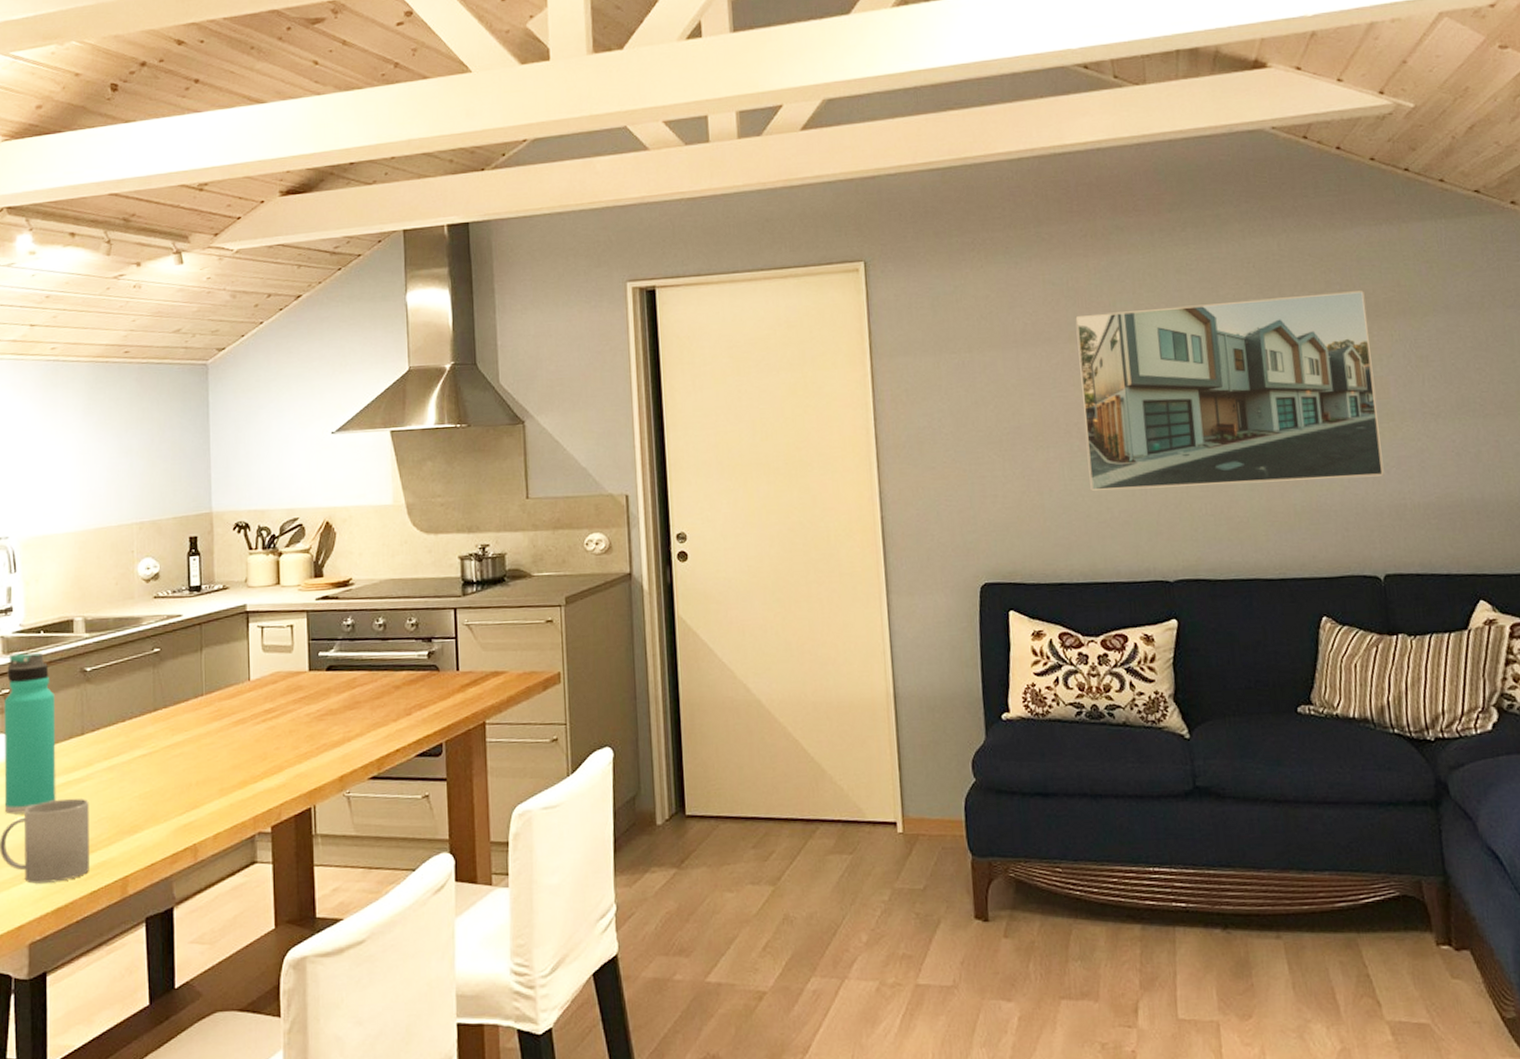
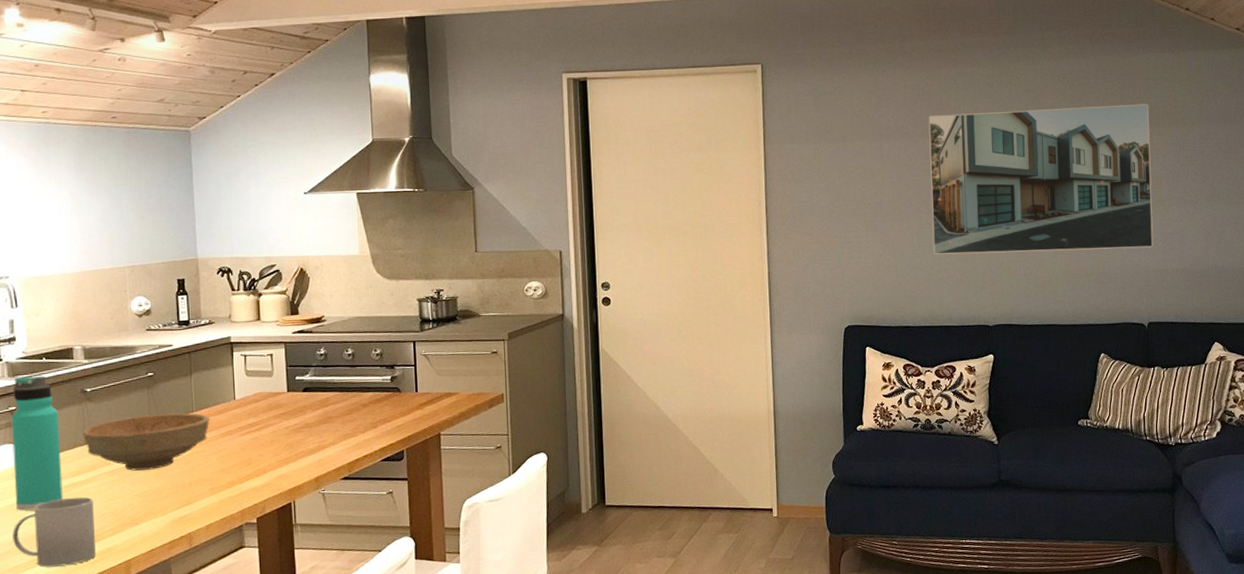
bowl: none [79,696,222,767] -> present [82,413,210,471]

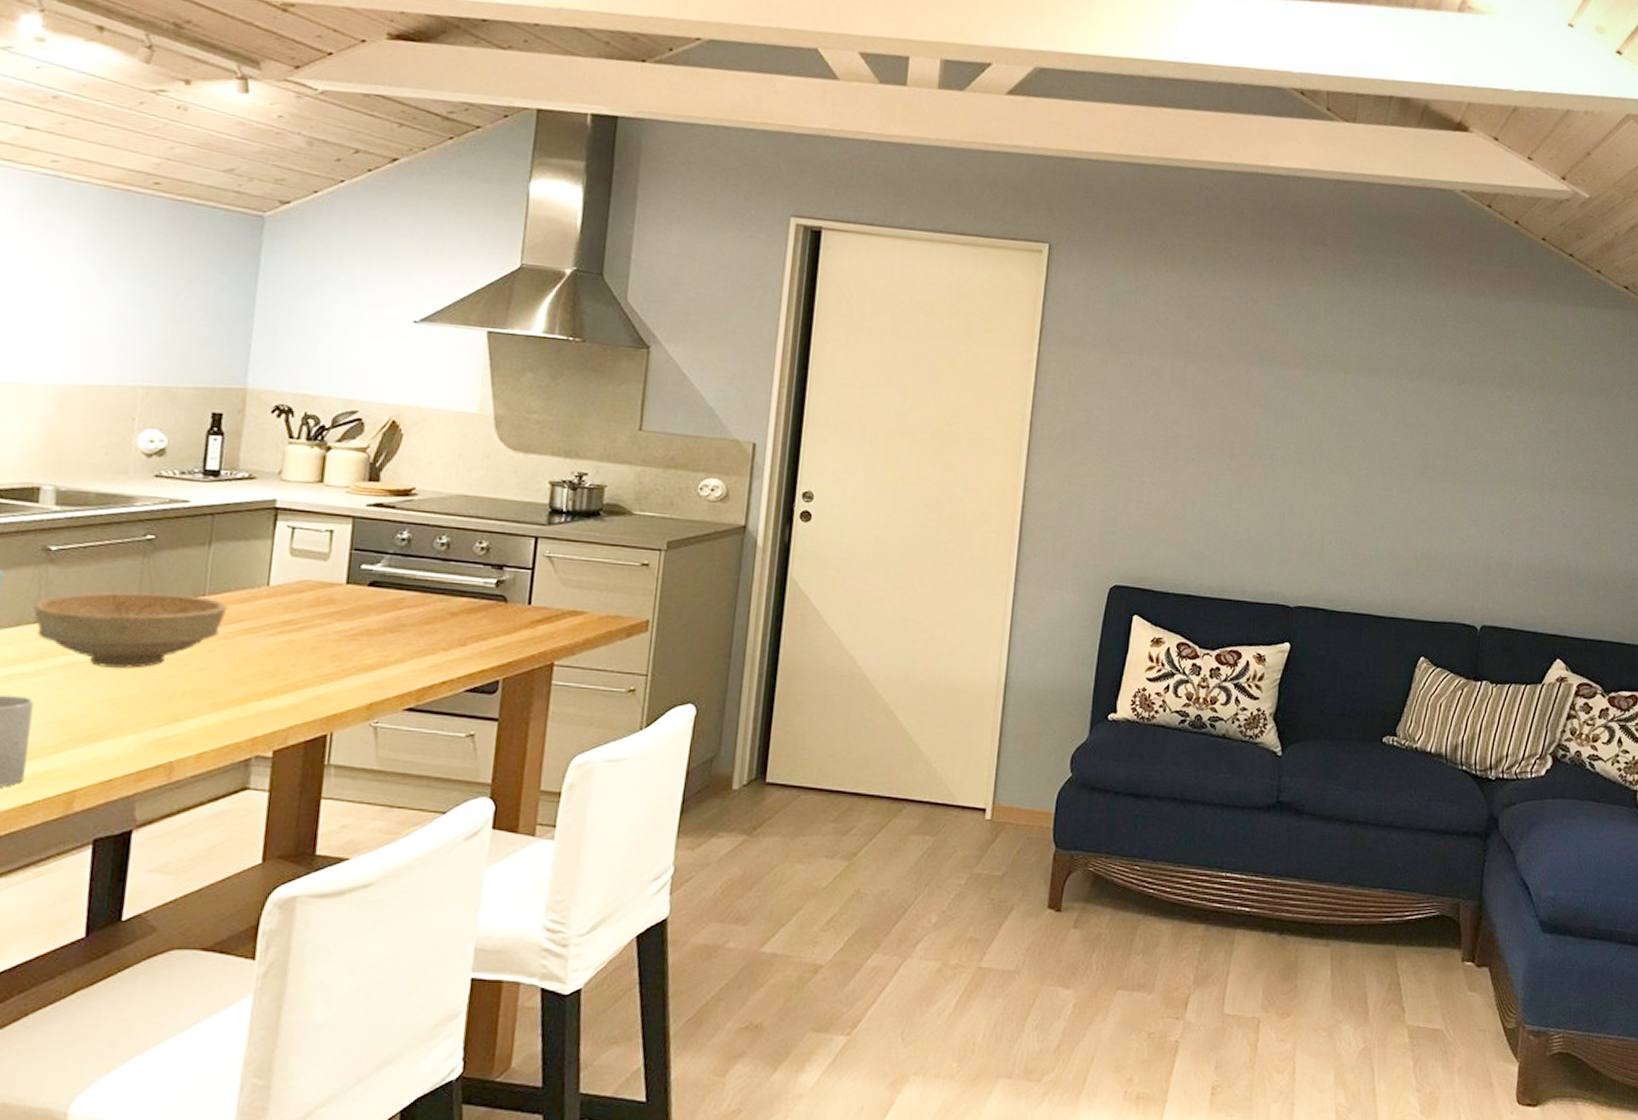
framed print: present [928,104,1154,255] -> none [1232,338,1513,535]

